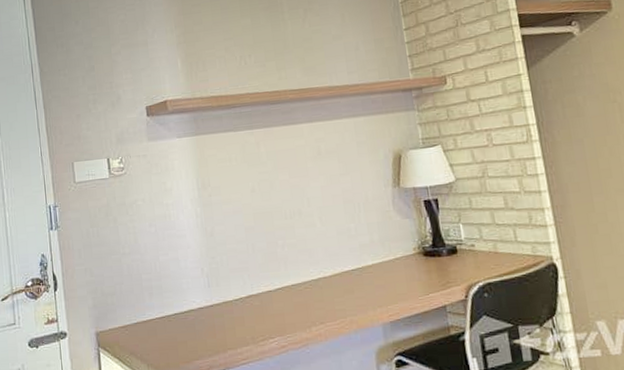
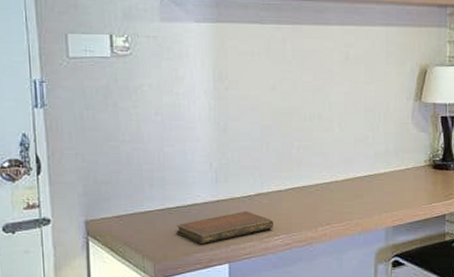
notebook: none [176,313,268,351] -> present [176,211,274,245]

